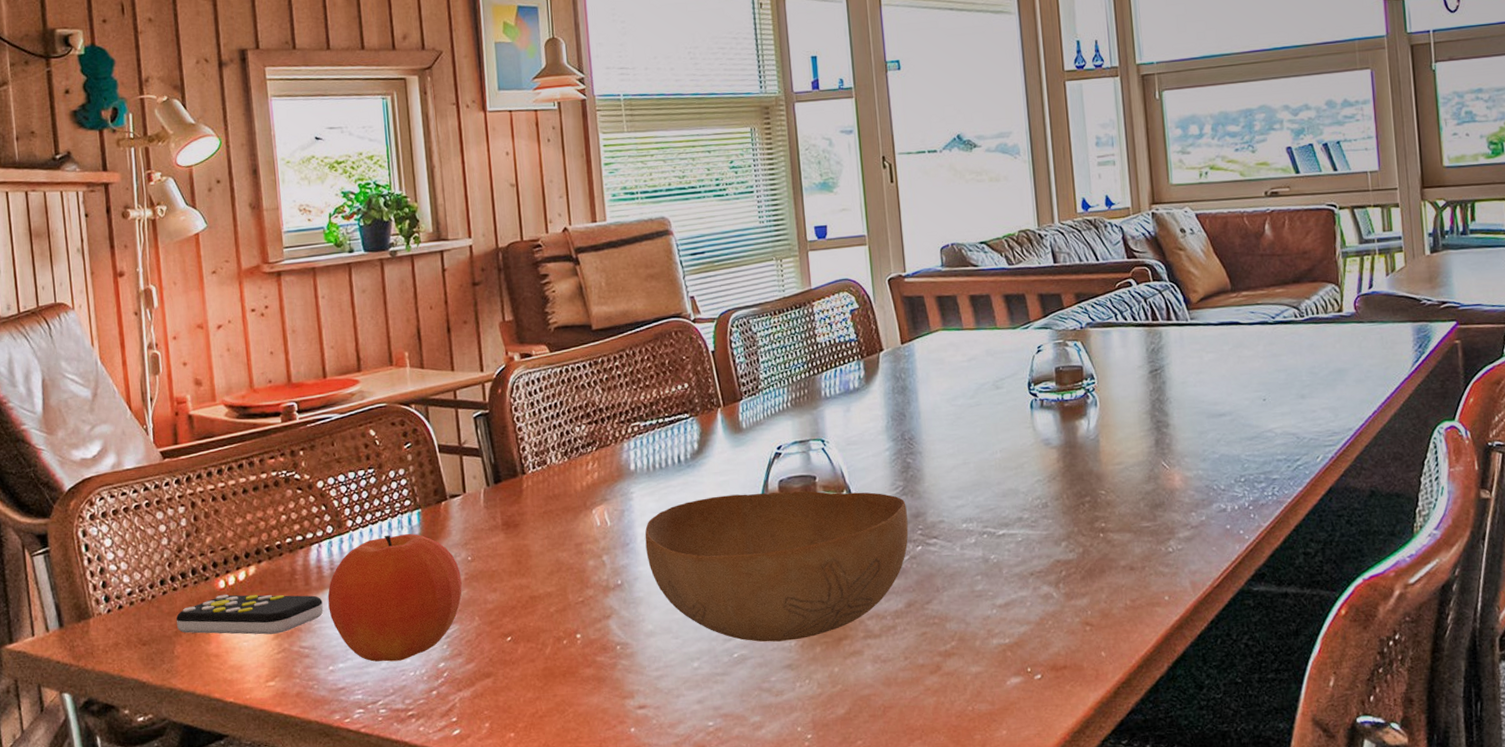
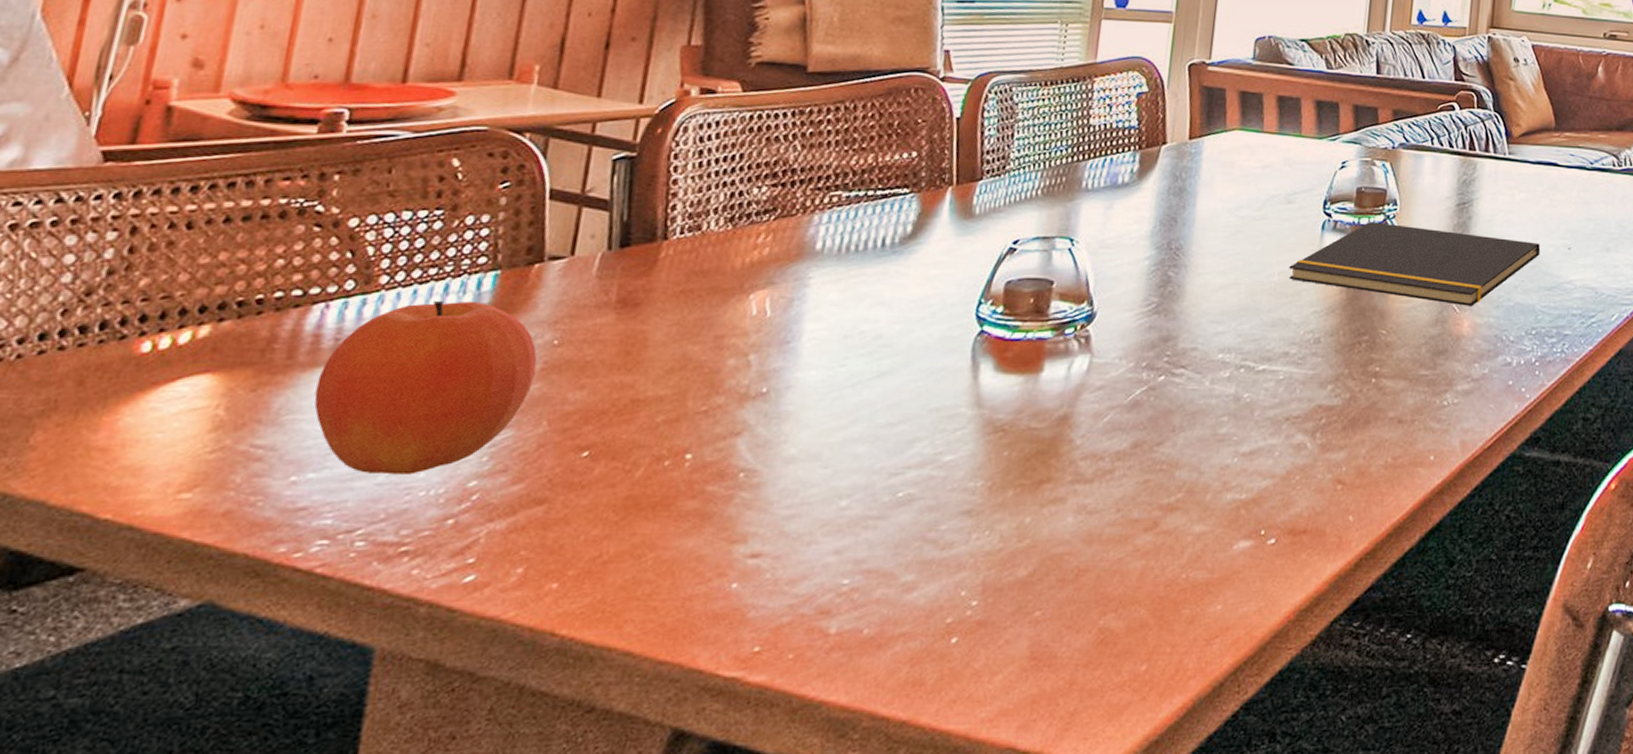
remote control: present [176,594,323,635] -> none [47,361,308,424]
bowl: present [645,491,909,642] -> none [810,293,1157,480]
notepad: none [1008,396,1237,463] -> present [1289,222,1541,306]

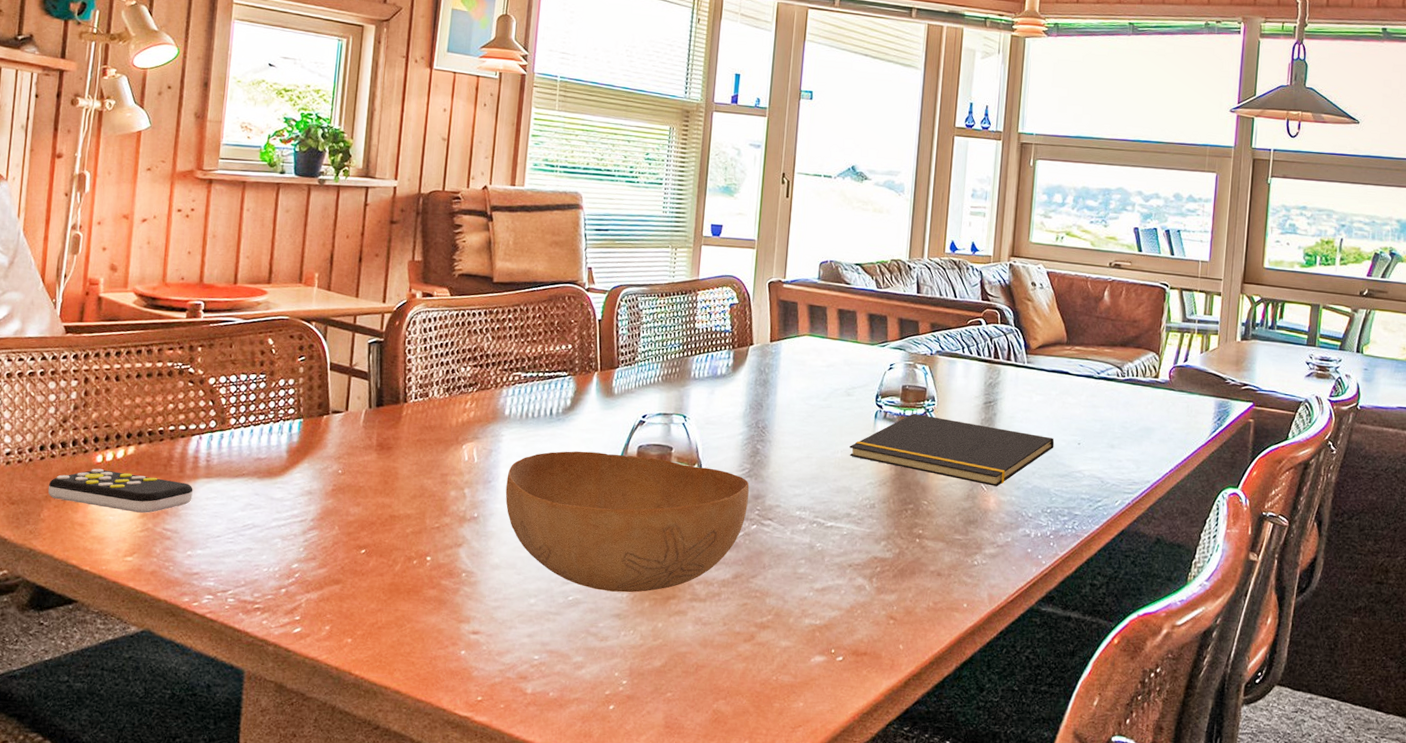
remote control: none [47,361,308,424] -> present [48,468,193,513]
fruit: present [314,300,537,475] -> none [197,437,329,556]
bowl: none [810,293,1157,480] -> present [505,450,749,593]

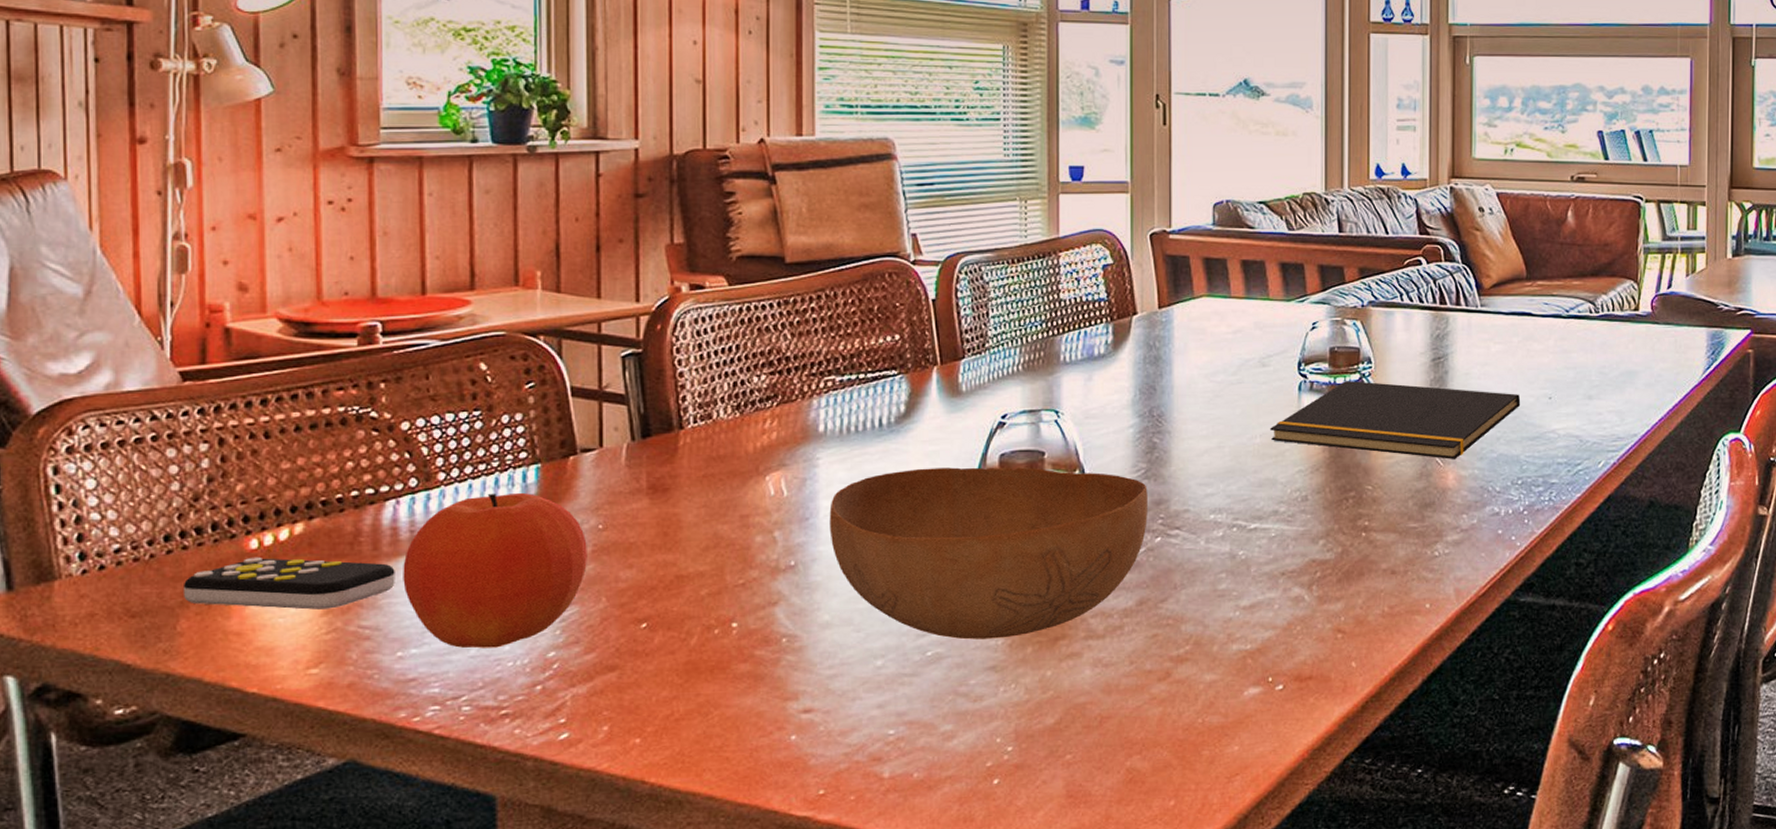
fruit: none [197,437,329,556] -> present [403,492,587,648]

